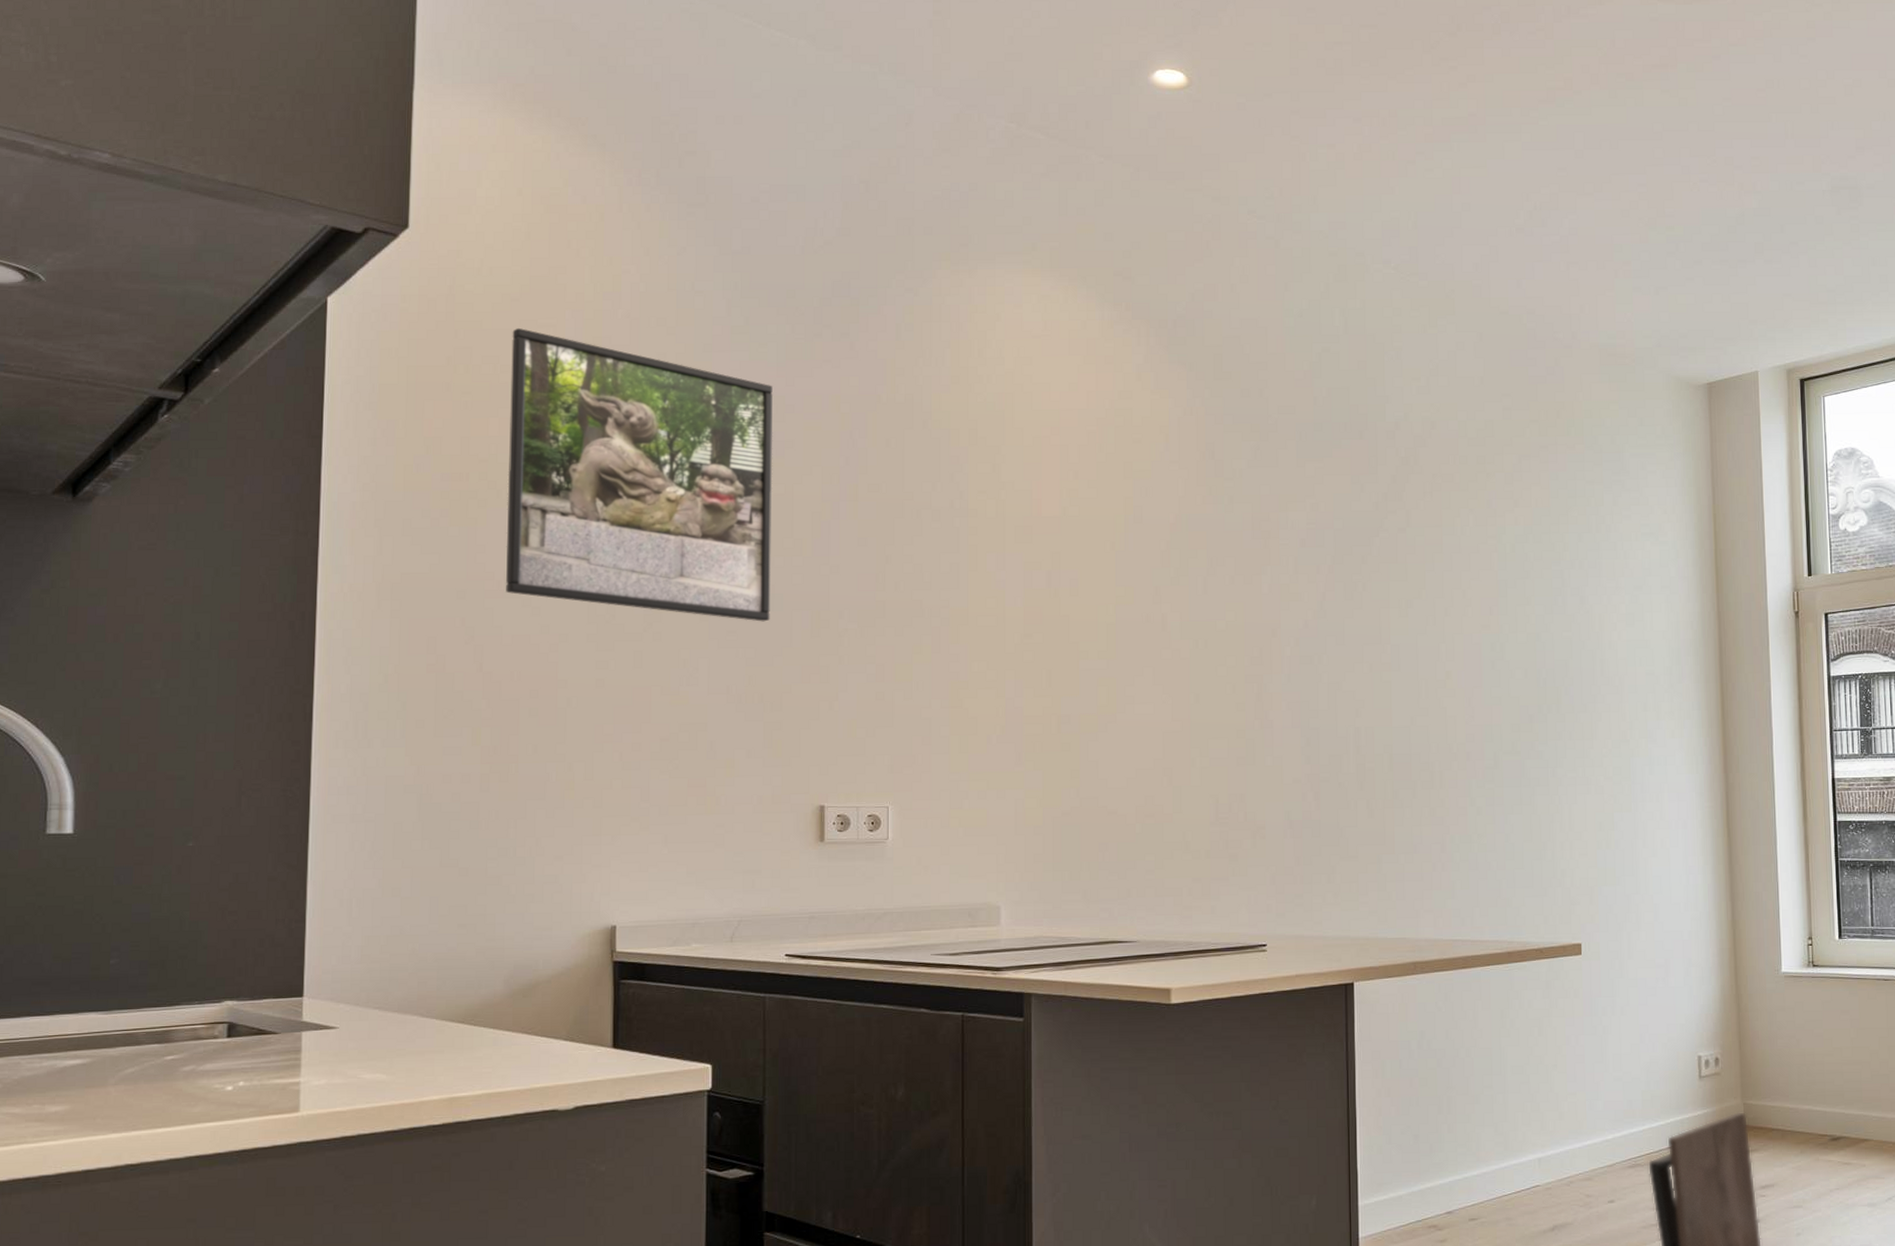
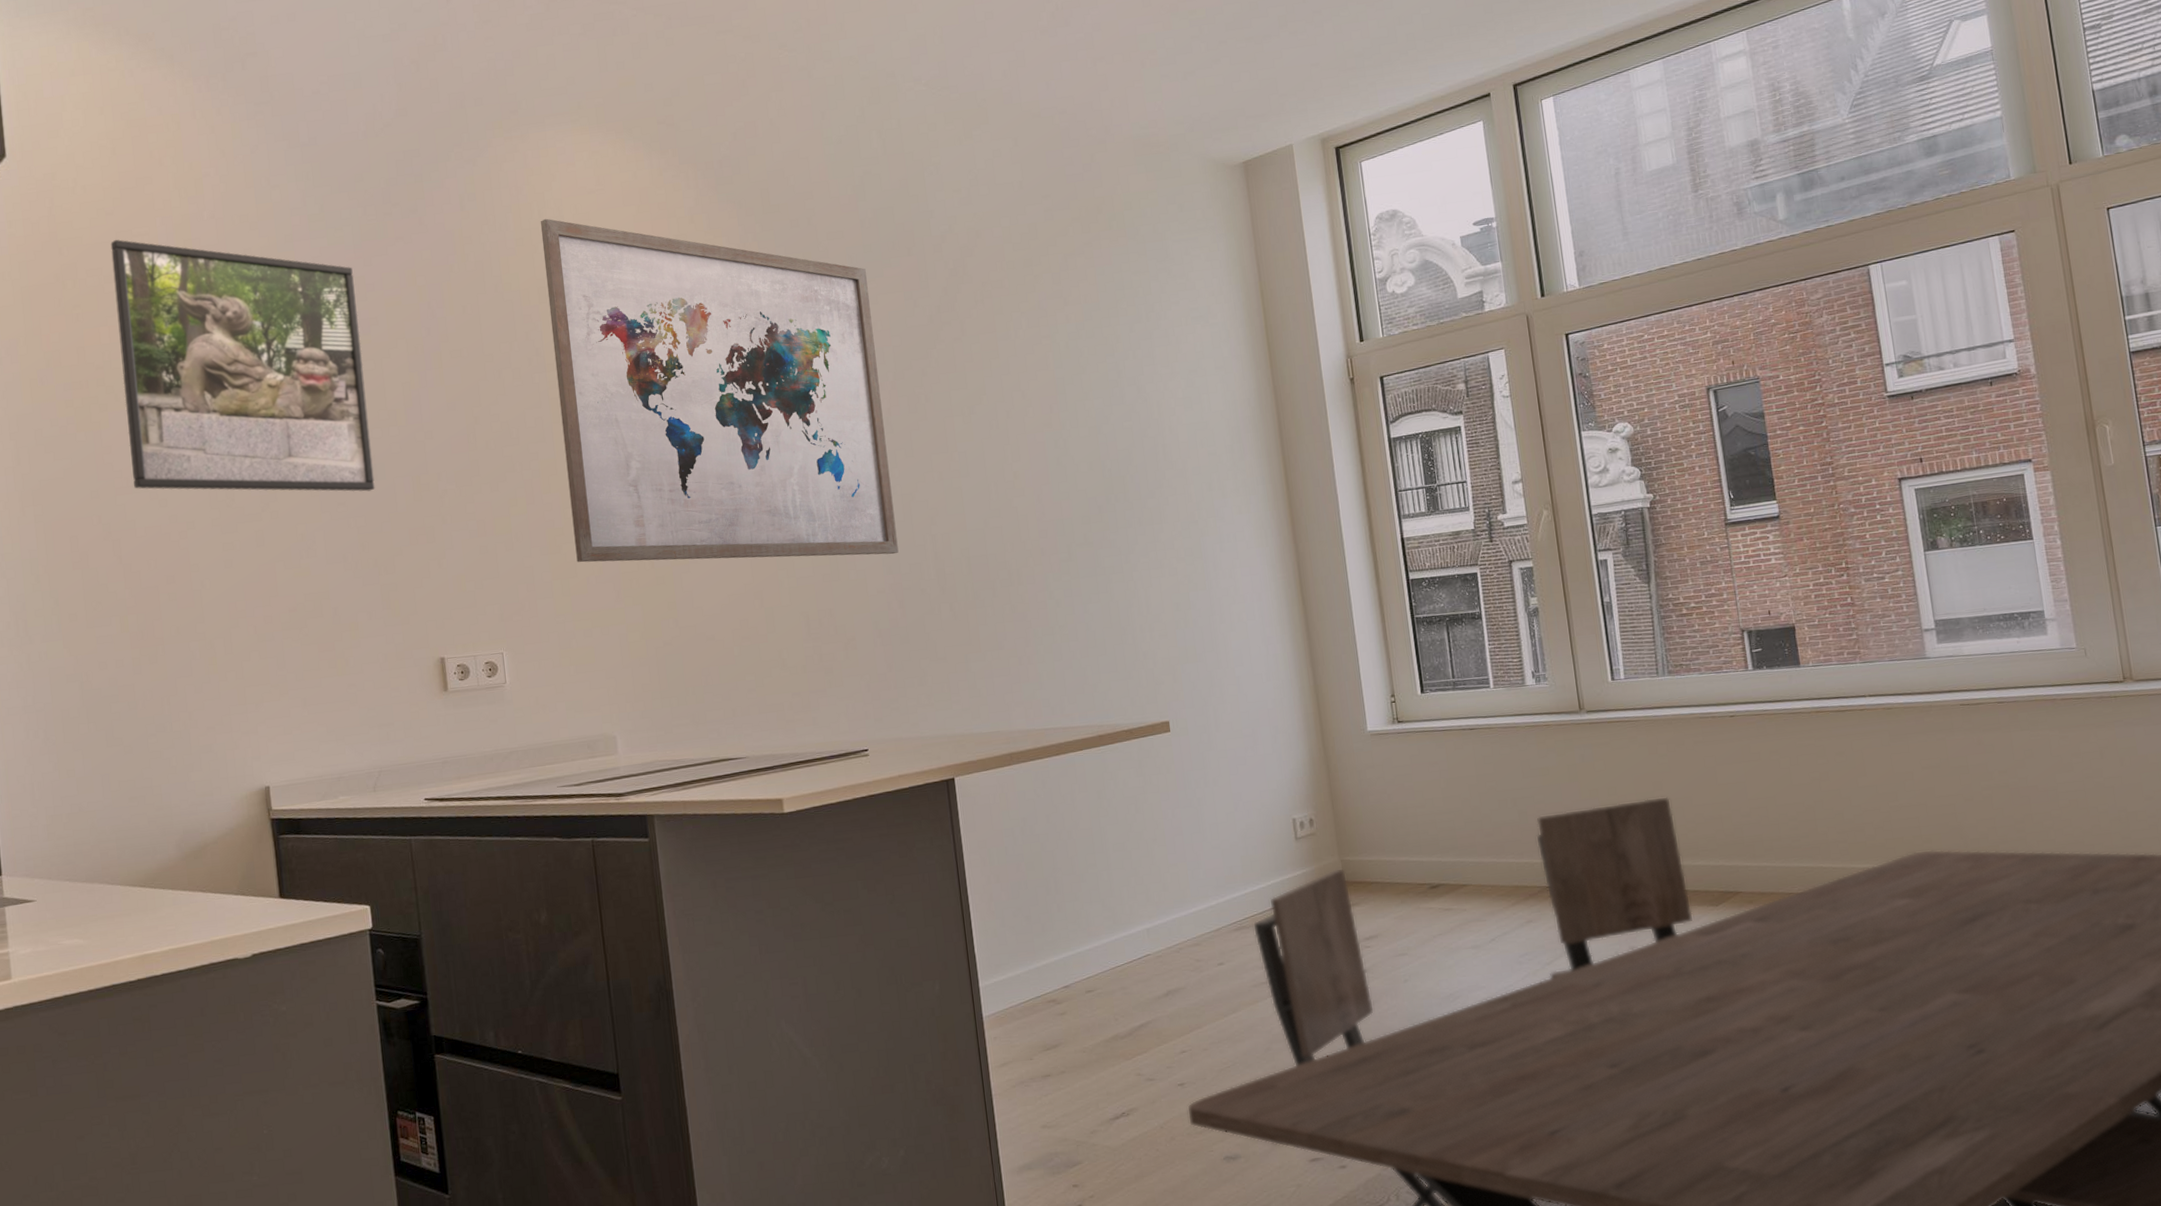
wall art: none [979,358,1319,744] -> present [540,218,899,563]

